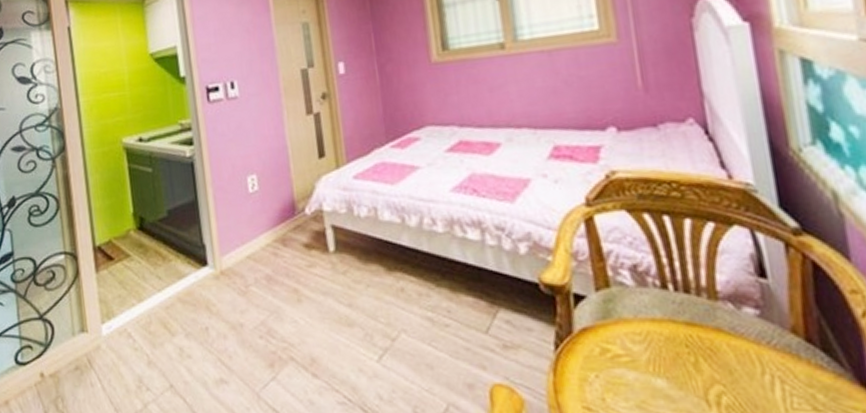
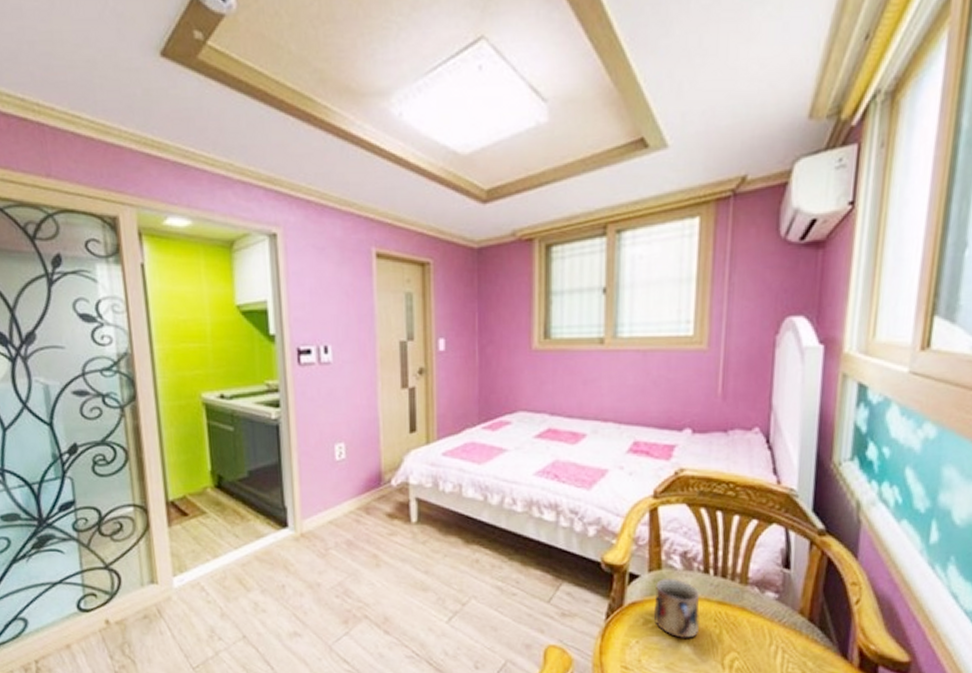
mug: none [607,298,669,370] -> present [653,579,700,638]

